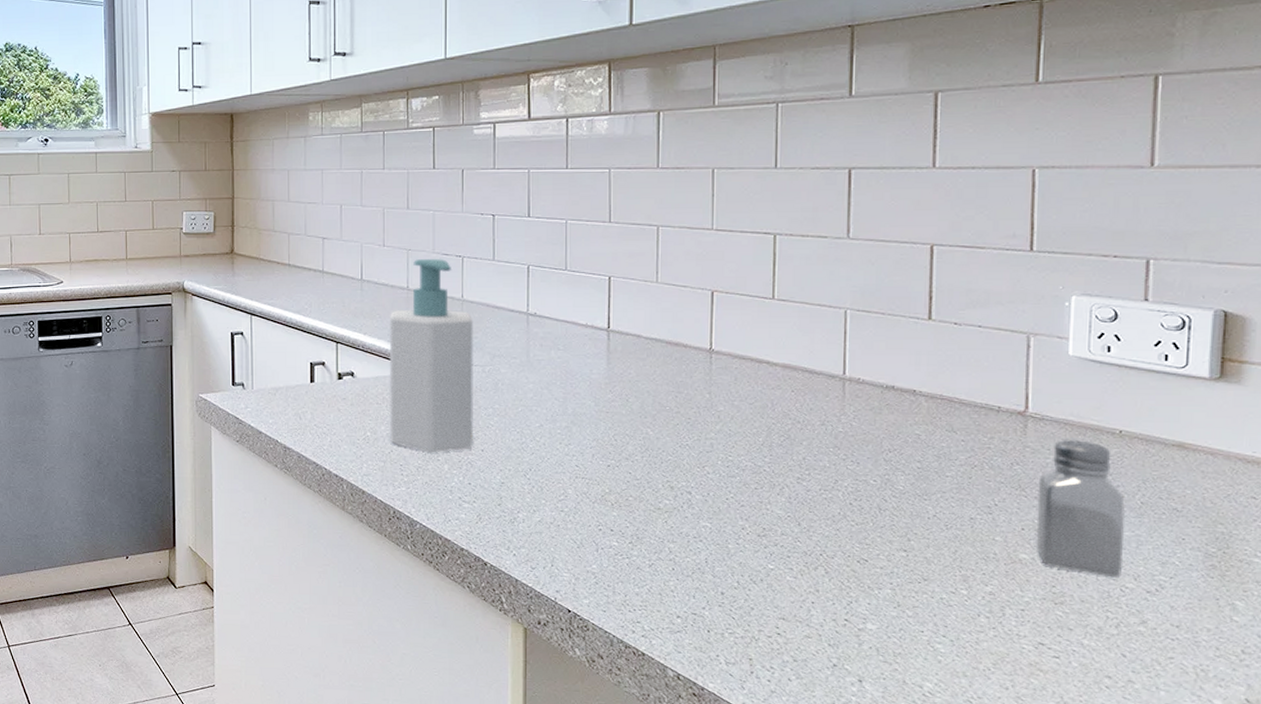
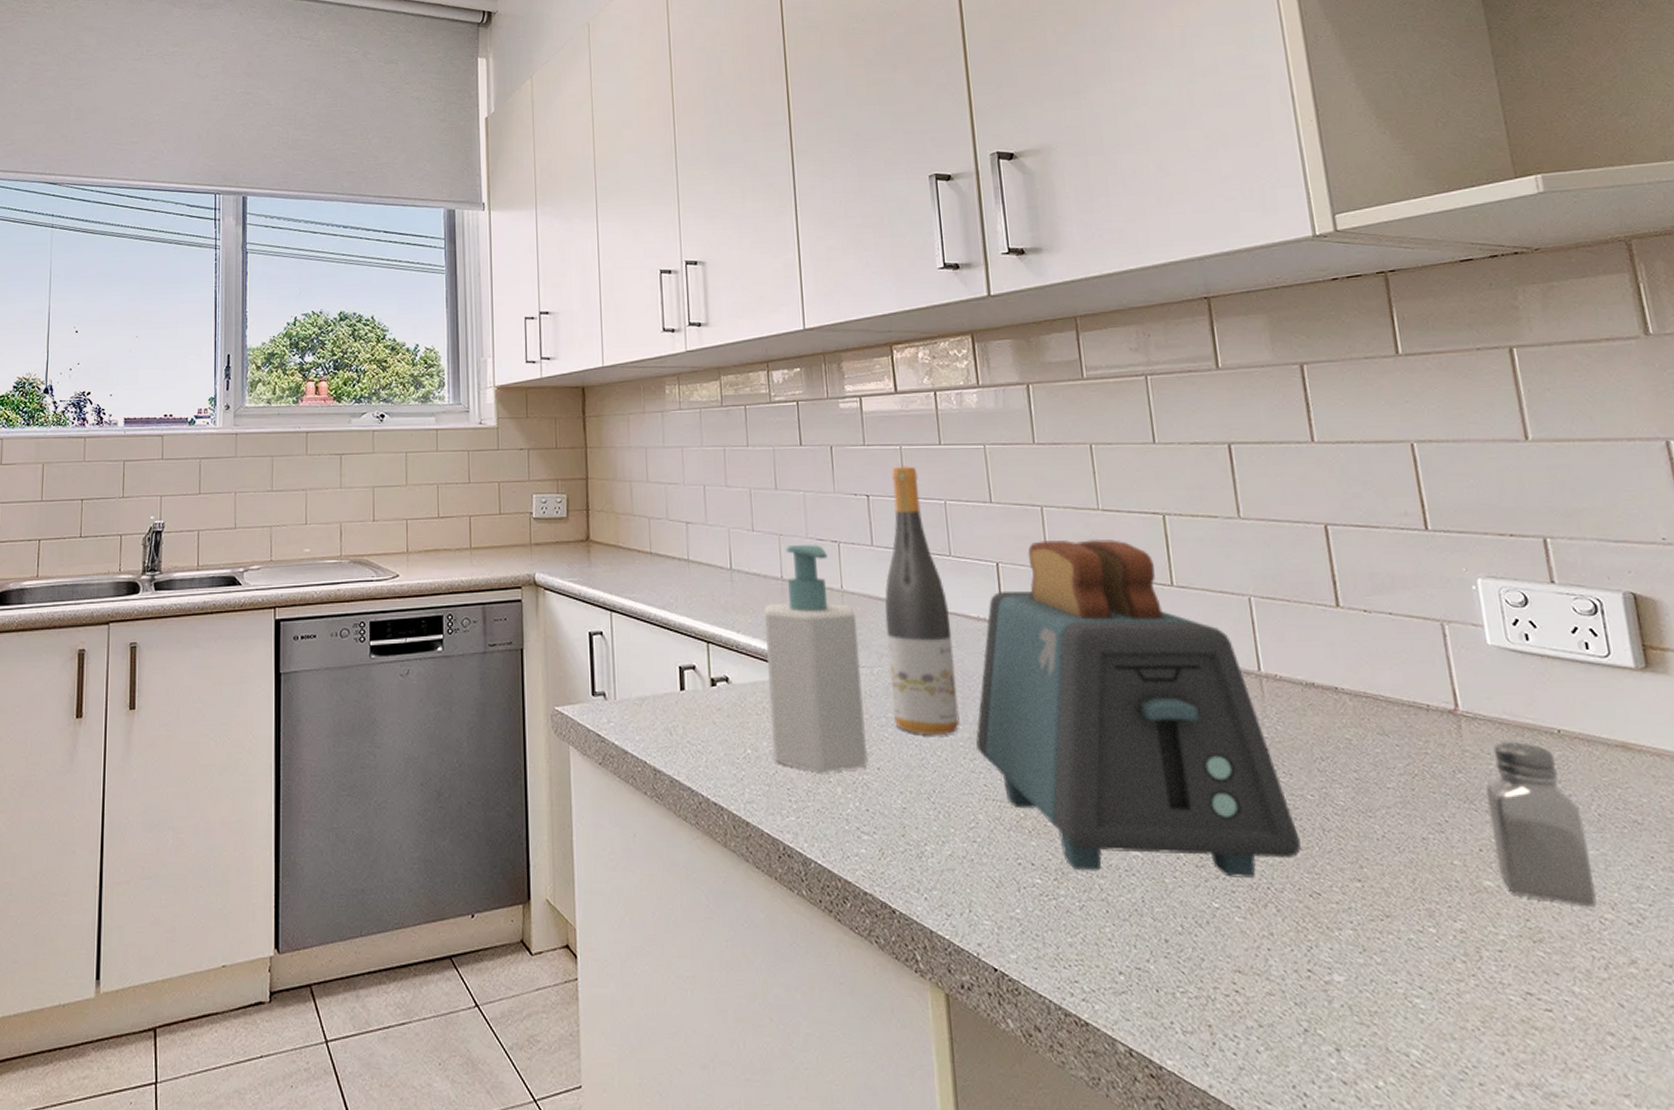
wine bottle: none [499,187,560,423] -> present [885,465,960,734]
toaster: none [573,256,857,546] -> present [976,538,1301,878]

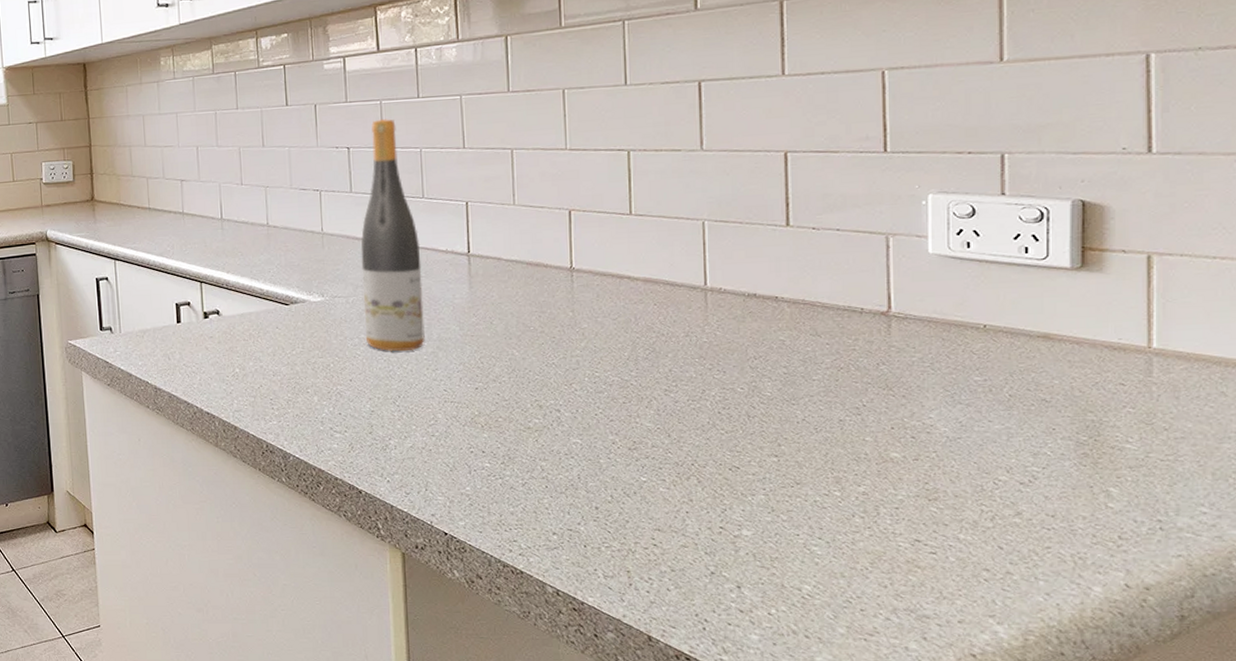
soap bottle: present [764,545,868,772] -> none [252,194,342,385]
toaster: present [976,538,1301,878] -> none [439,175,726,457]
saltshaker: present [1486,741,1597,907] -> none [905,336,995,471]

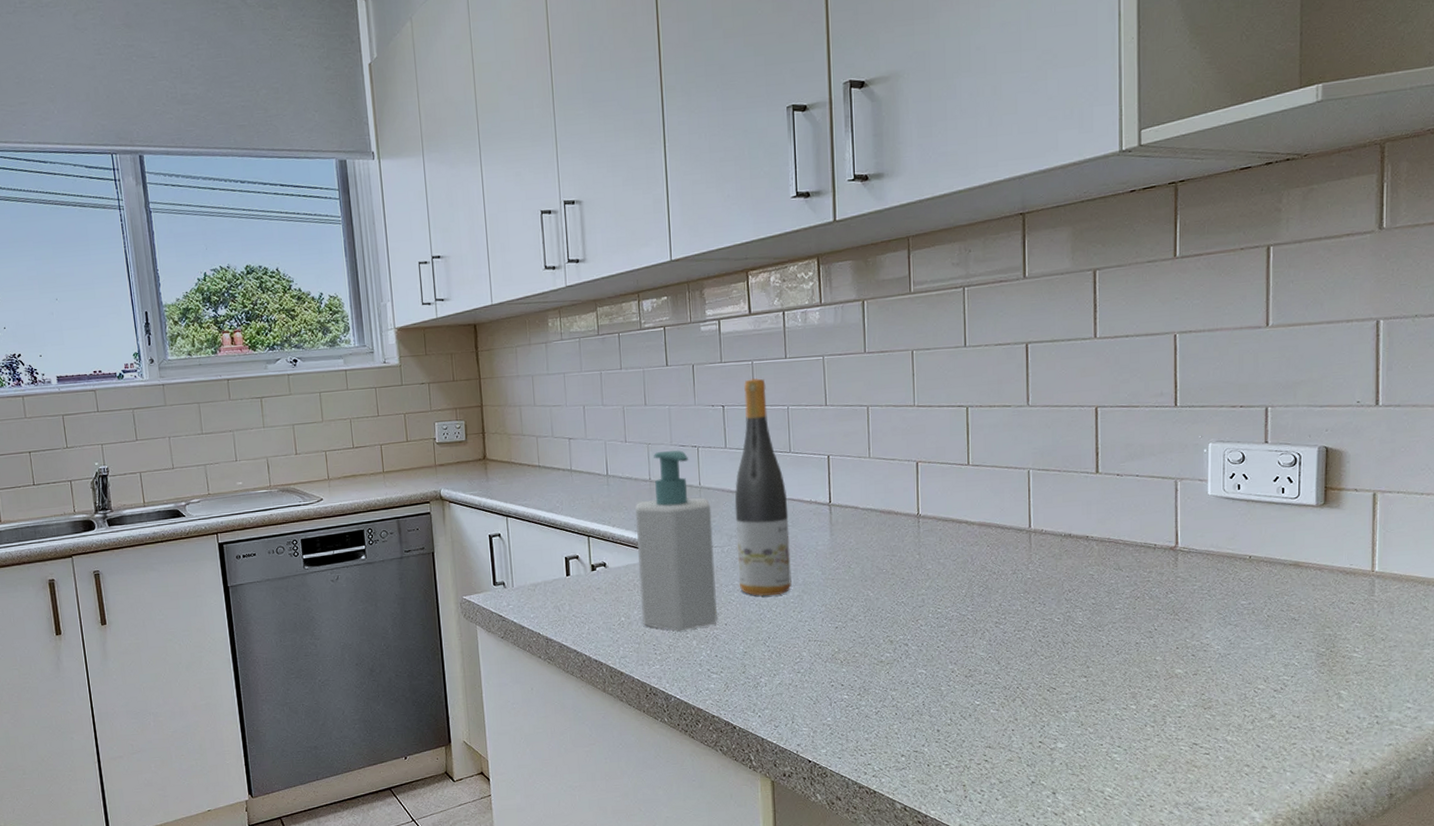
soap bottle: none [252,194,342,385] -> present [635,450,718,631]

